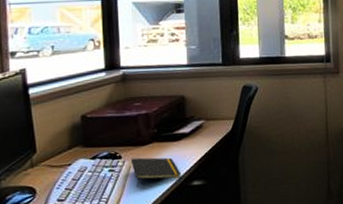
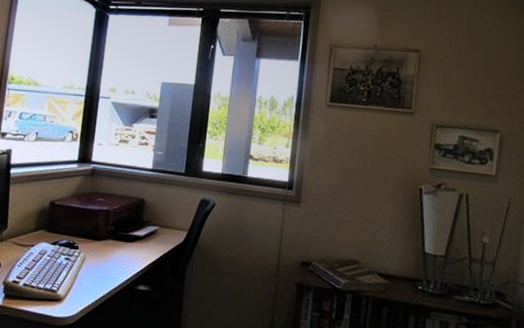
notepad: present [131,157,182,188] -> none [86,251,130,281]

